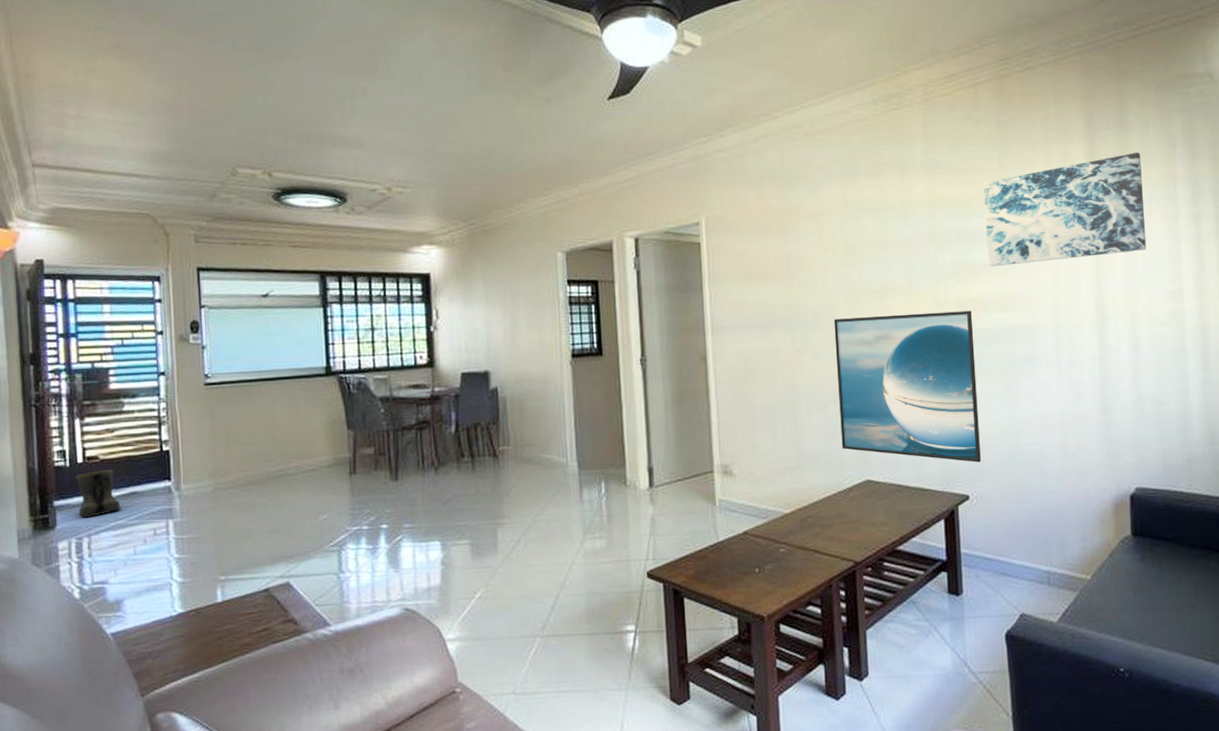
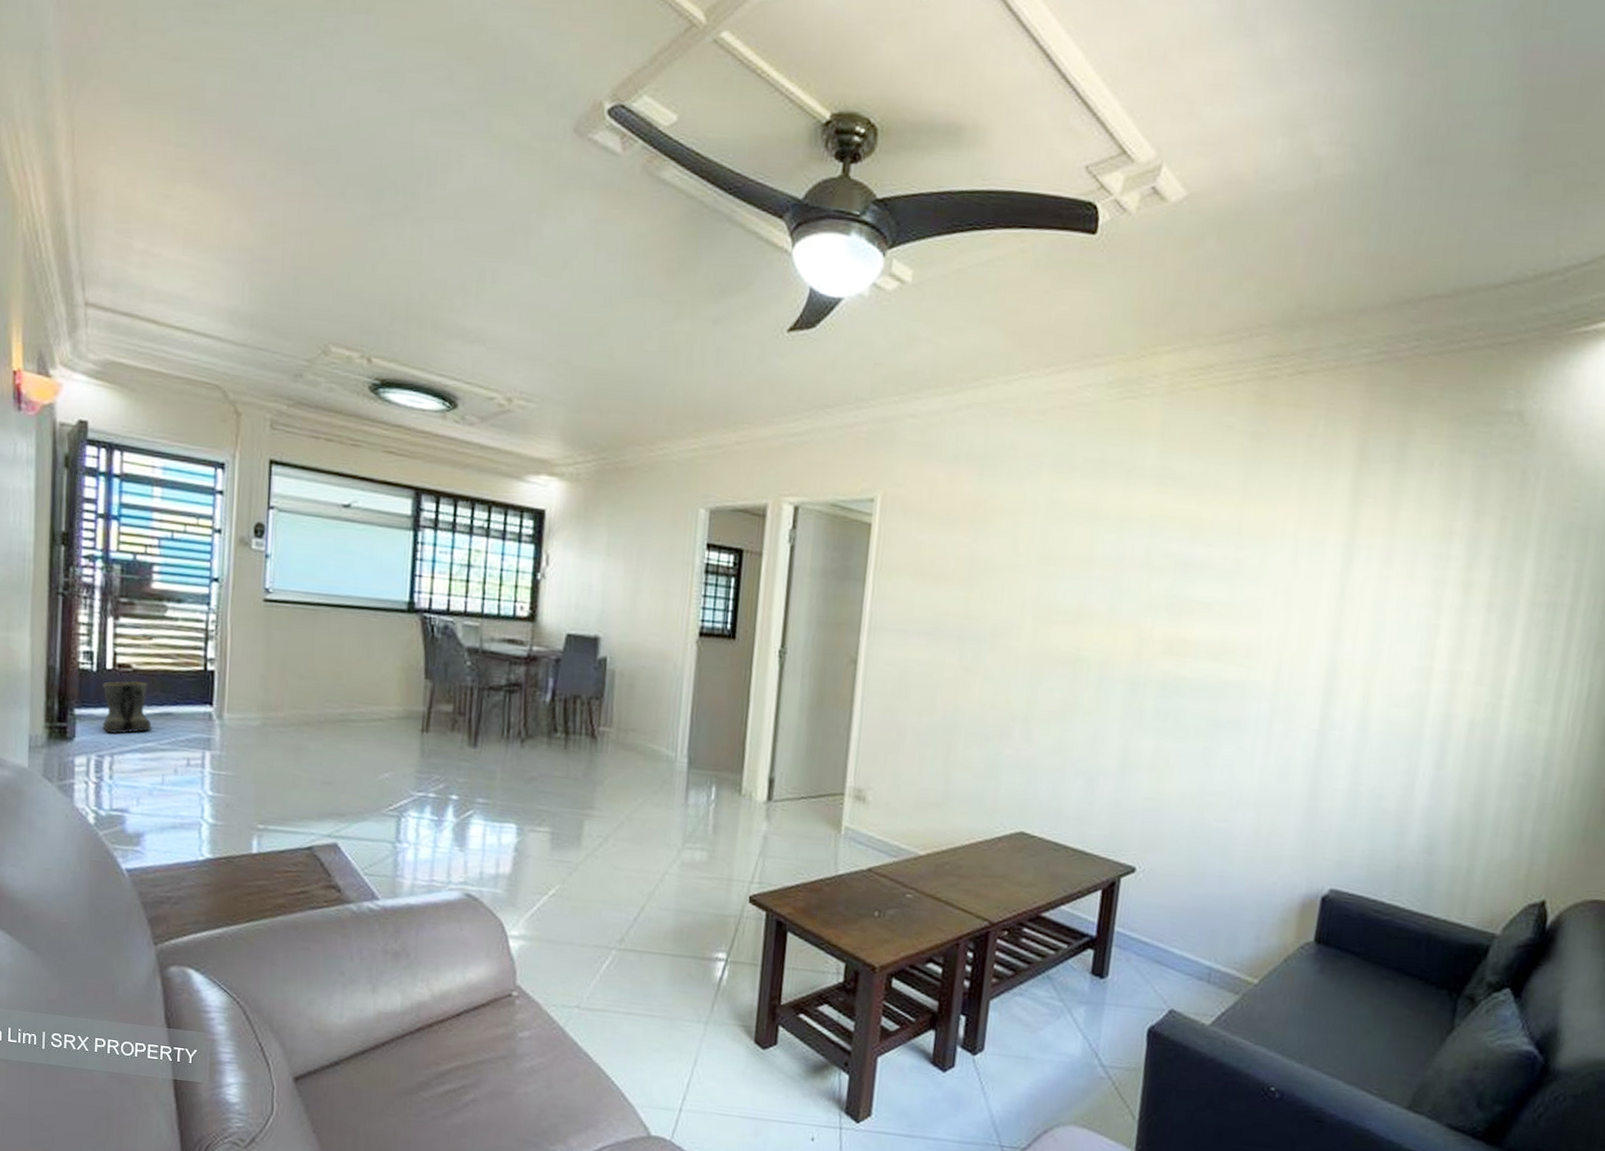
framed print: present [834,310,982,463] -> none [998,639,1178,832]
wall art: present [984,152,1147,267] -> none [1208,495,1416,615]

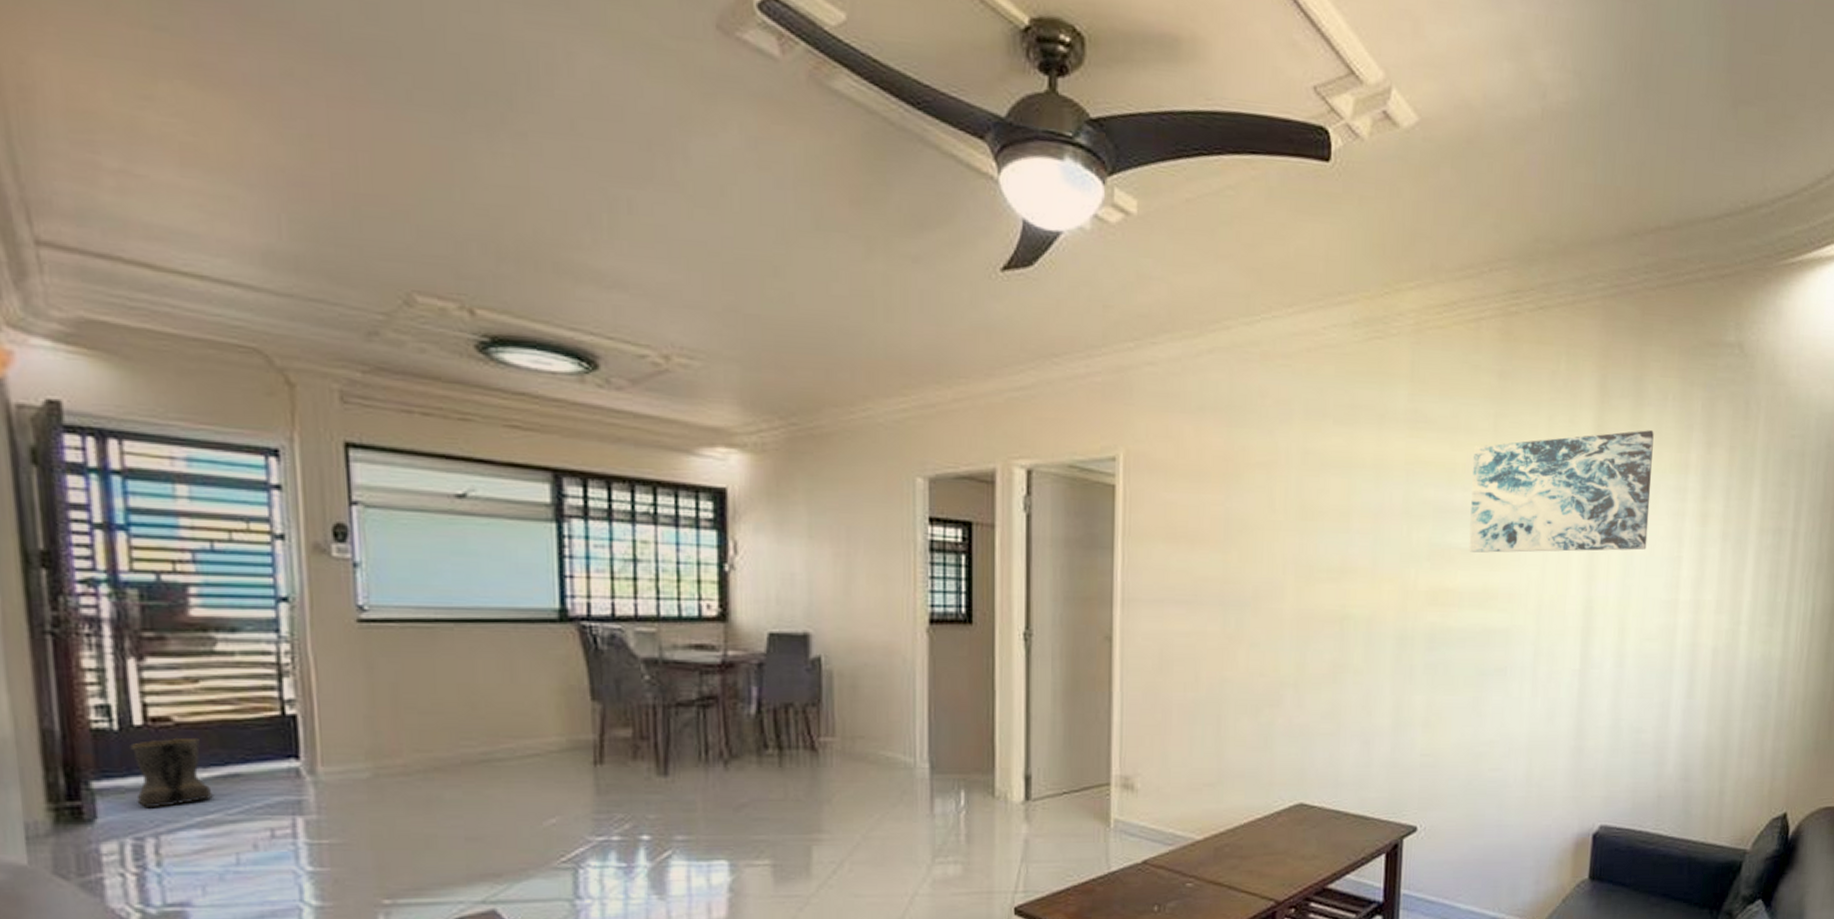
wall art: none [1208,495,1416,615] -> present [1469,430,1654,553]

